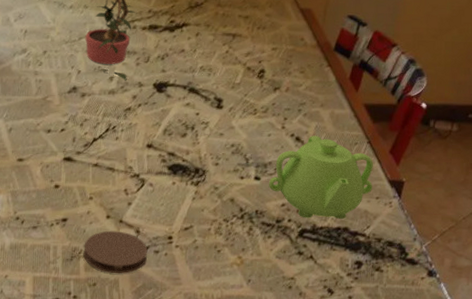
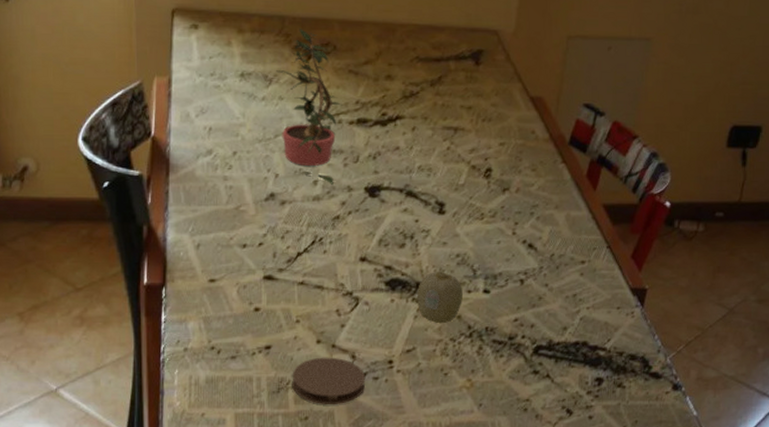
fruit: none [196,158,237,206] -> present [417,271,464,324]
teapot: present [268,135,373,219] -> none [499,241,613,334]

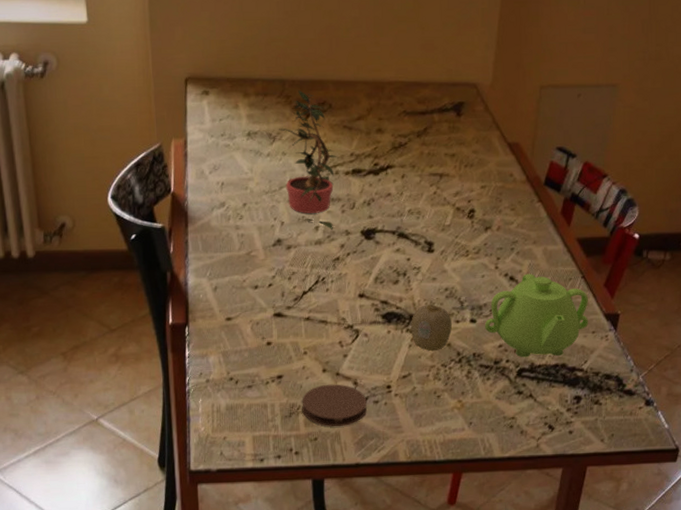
teapot: none [499,241,613,334] -> present [484,273,588,358]

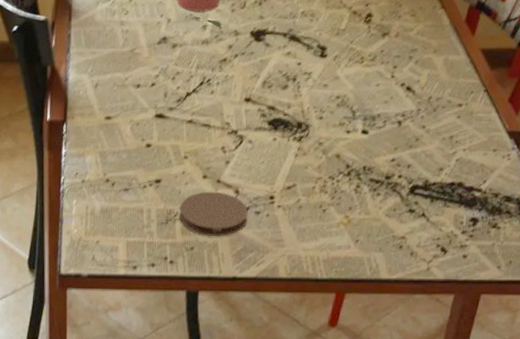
fruit: present [411,304,453,352] -> none [298,111,343,163]
teapot: present [484,273,588,358] -> none [377,84,490,174]

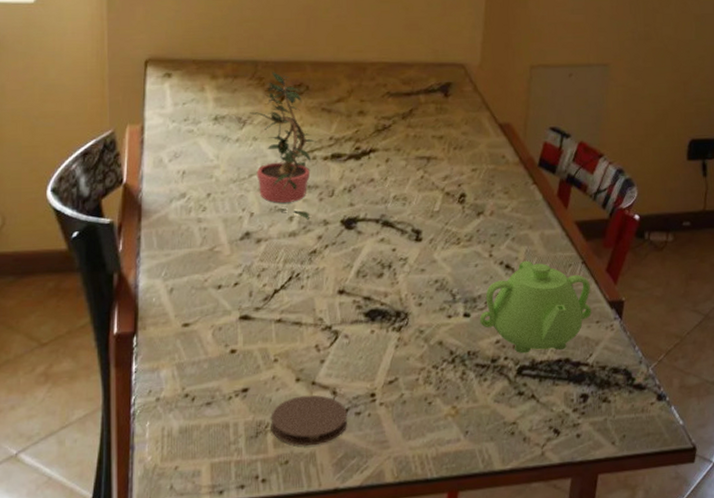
teapot: none [377,84,490,174] -> present [479,260,592,354]

